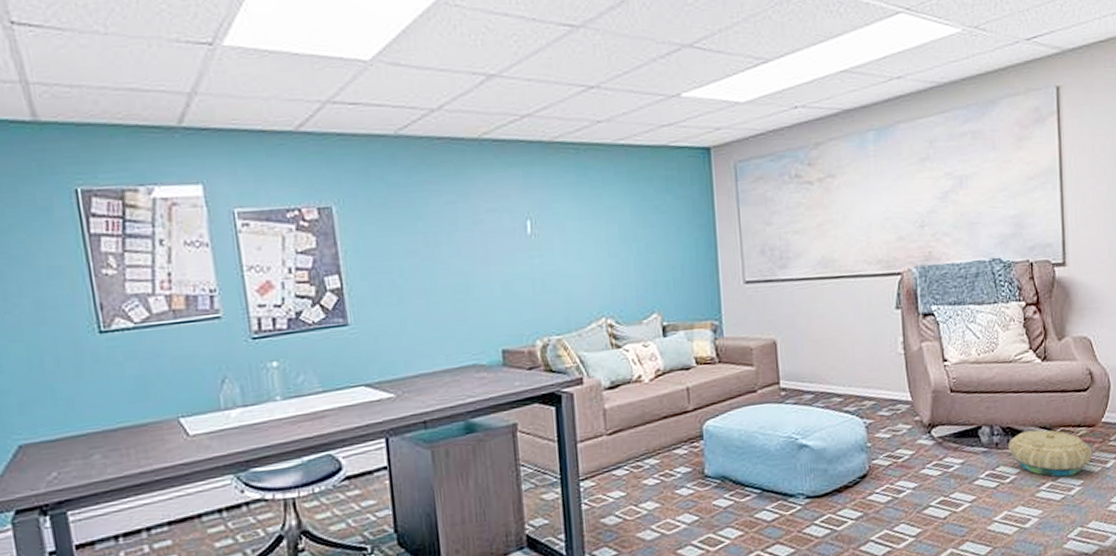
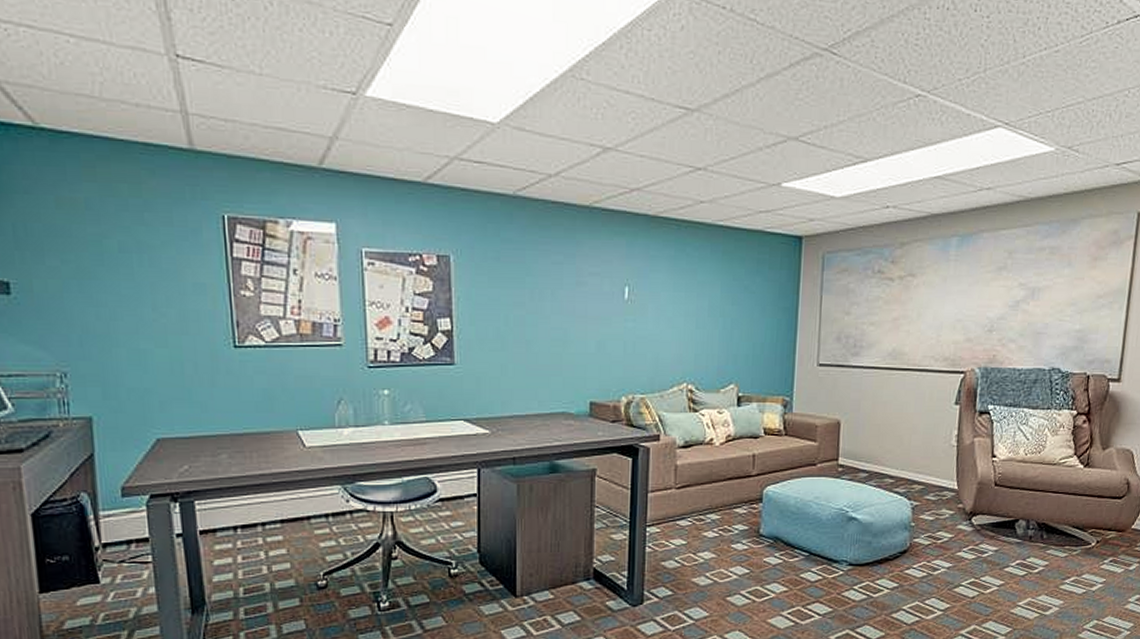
basket: present [1008,429,1093,477] -> none [1041,528,1119,574]

